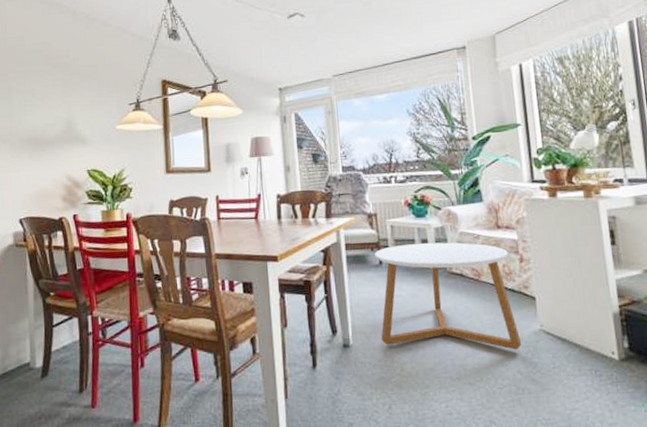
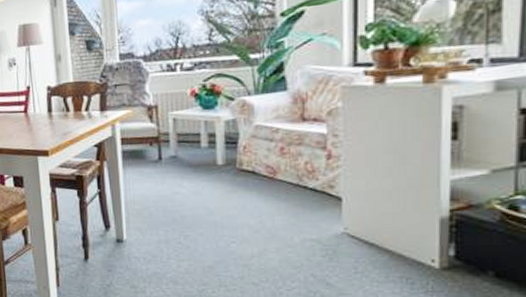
coffee table: present [375,242,522,350] -> none [154,136,319,252]

